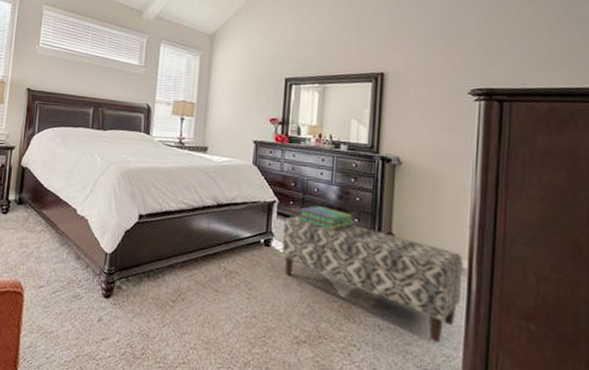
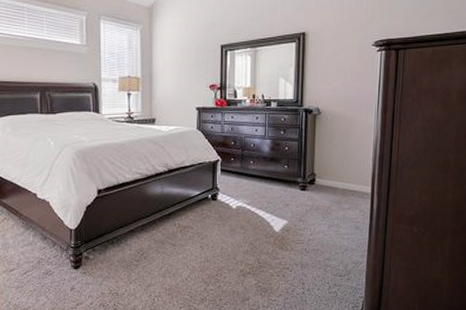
bench: present [281,215,464,343] -> none [226,169,368,254]
stack of books: present [298,206,354,231] -> none [238,159,284,178]

